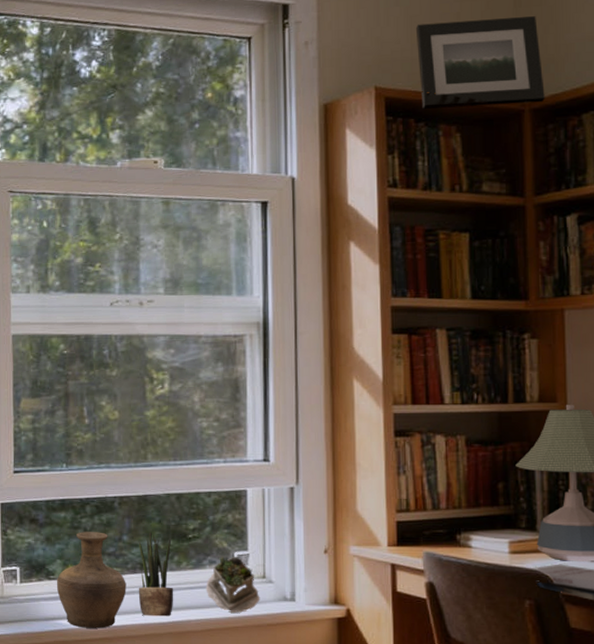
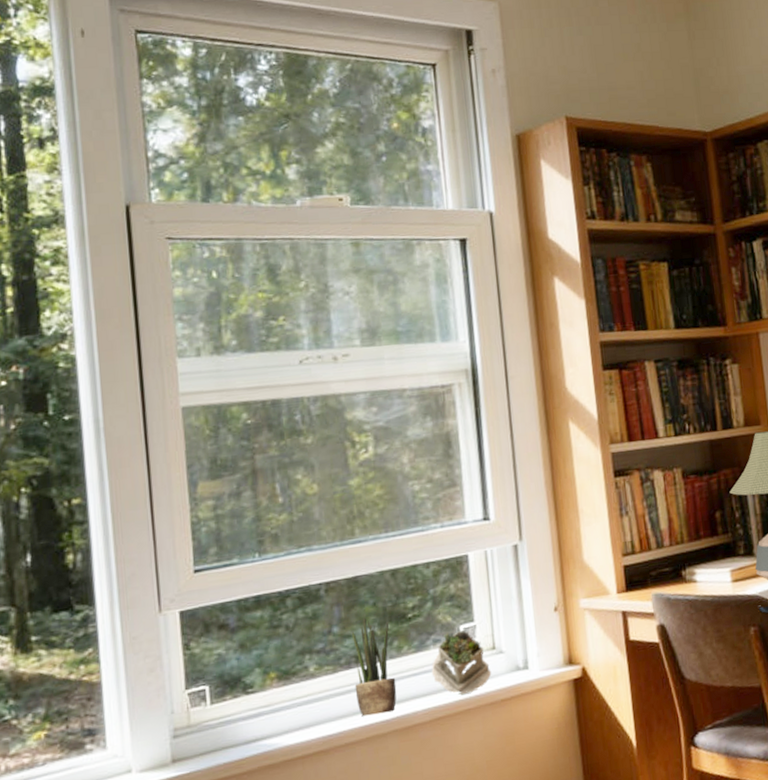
vase: present [56,532,127,629] -> none [255,627,341,745]
picture frame: present [415,16,545,109] -> none [599,49,724,139]

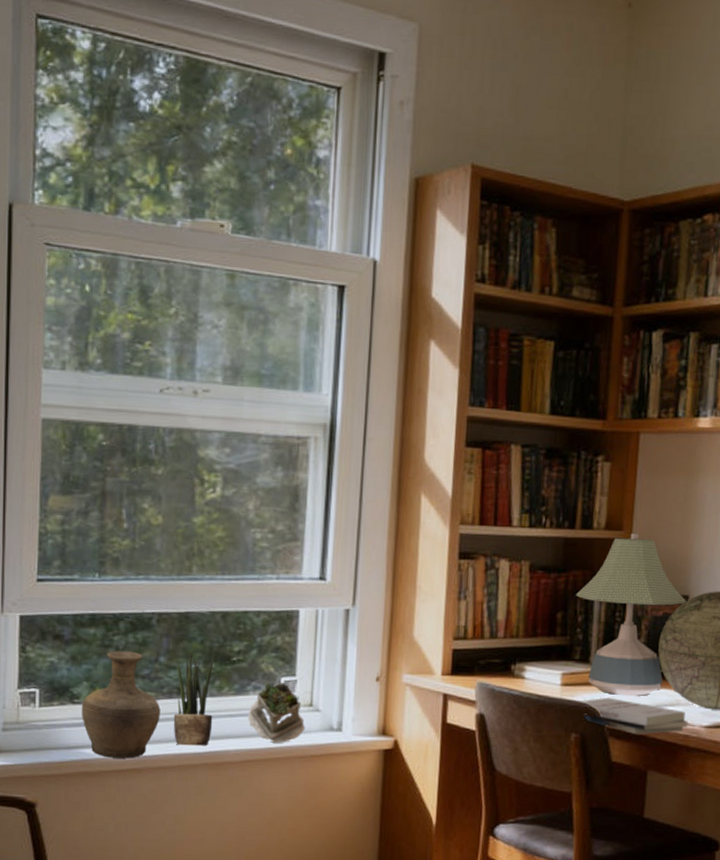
vase: none [255,627,341,745] -> present [81,651,161,759]

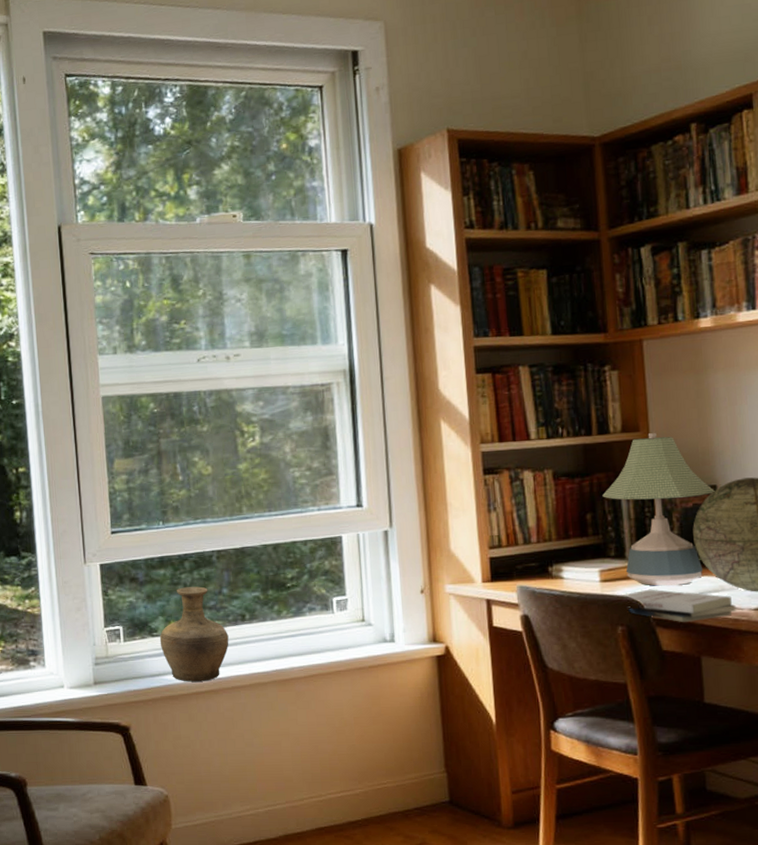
potted plant: present [173,653,214,746] -> none [238,583,277,666]
succulent plant: present [247,682,306,744] -> none [306,601,361,658]

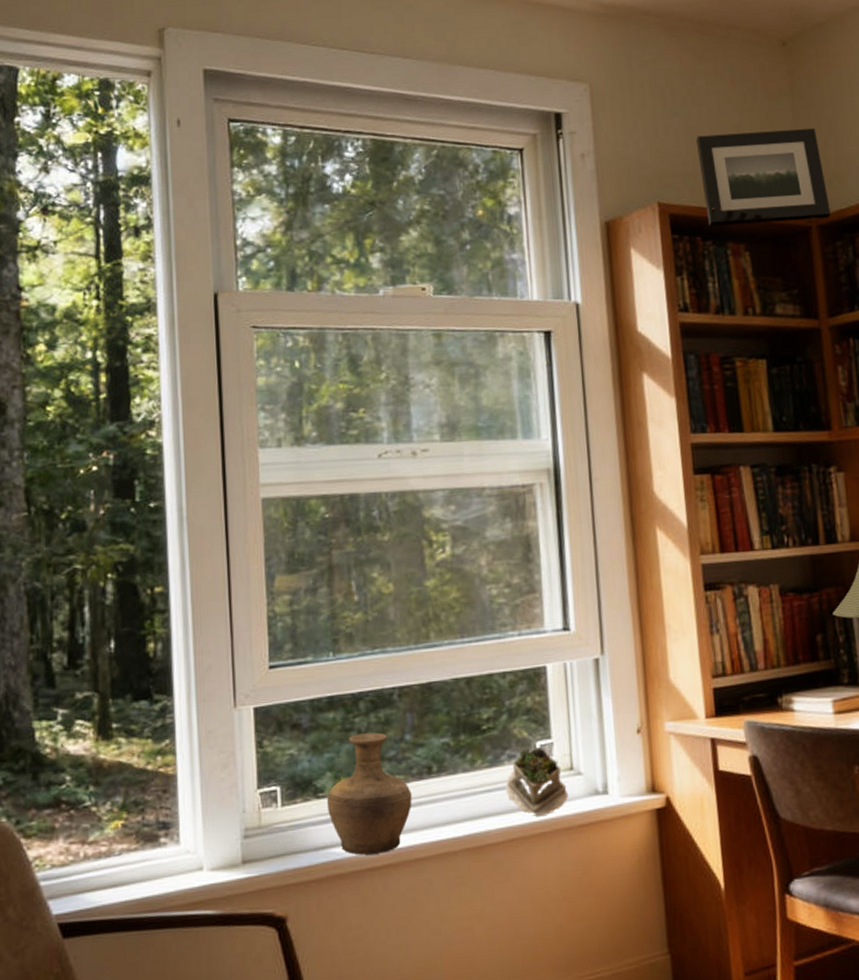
succulent plant: none [306,601,361,658] -> present [505,746,569,817]
picture frame: none [484,50,614,149] -> present [695,128,831,226]

